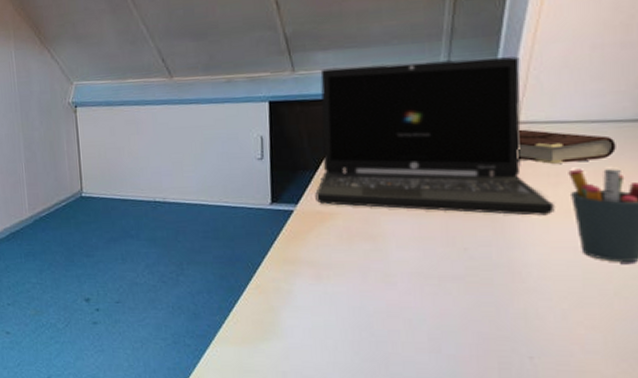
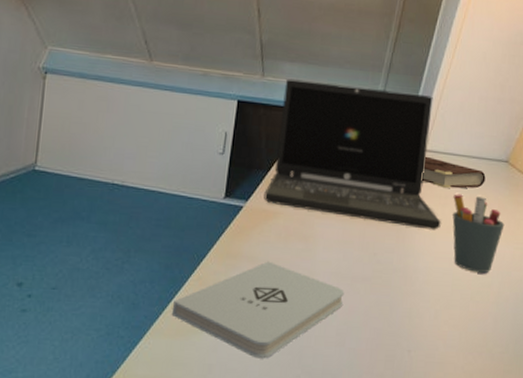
notepad: none [234,265,432,366] -> present [171,261,345,359]

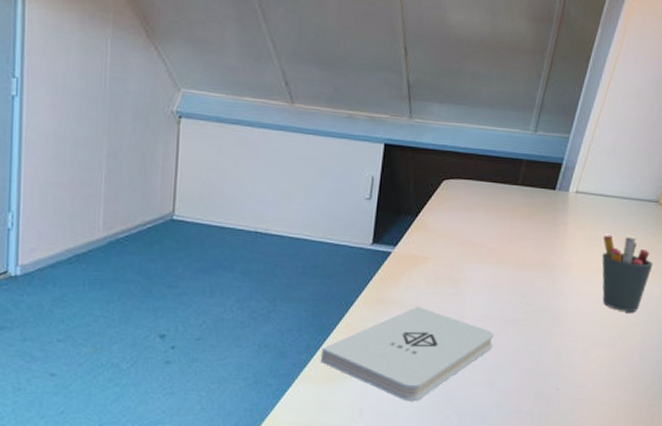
laptop: present [264,78,441,230] -> none [412,120,591,271]
book: present [422,156,486,189] -> none [572,197,636,230]

